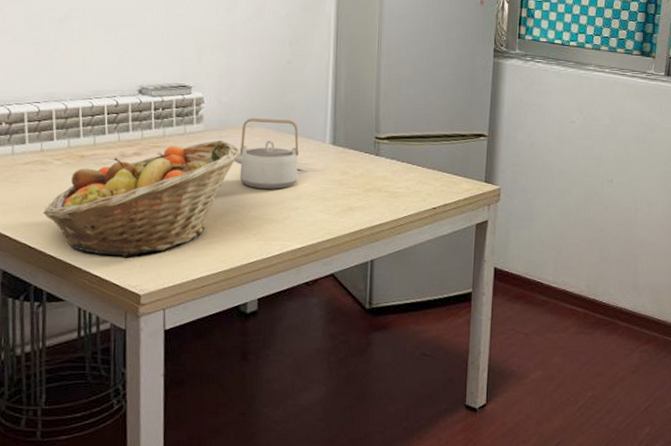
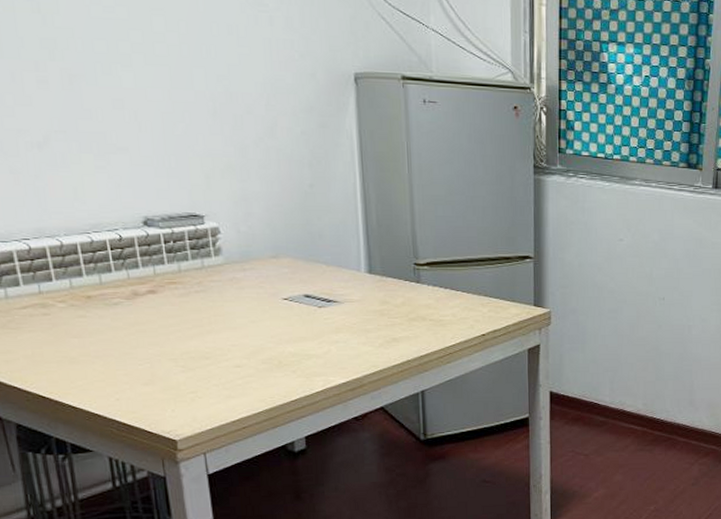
fruit basket: present [43,140,240,257] -> none [53,273,267,402]
teapot: present [234,118,300,189] -> none [262,248,334,323]

